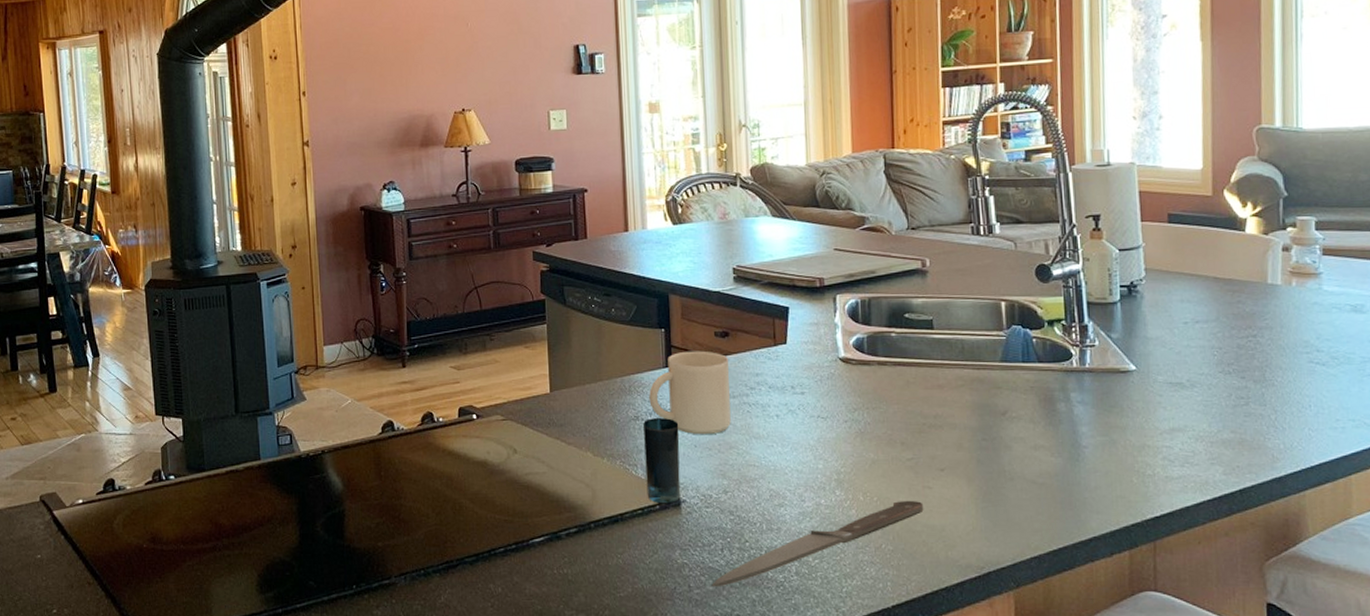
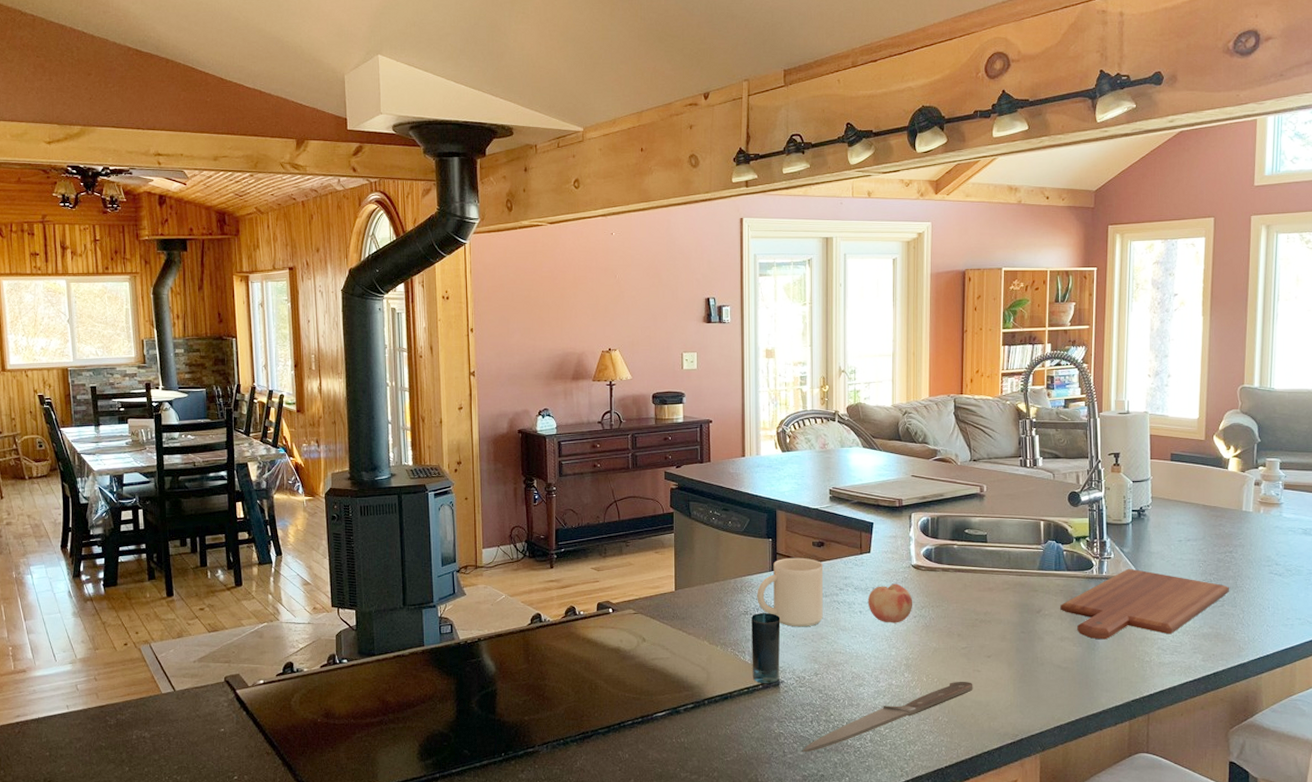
fruit: none [785,381,843,430] -> present [867,583,913,623]
cutting board: none [1031,358,1256,448] -> present [1060,568,1230,640]

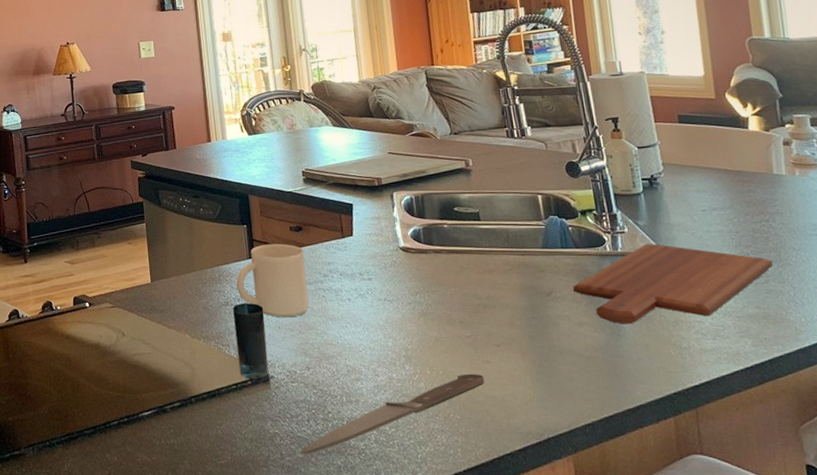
fruit: present [867,583,913,623] -> none [355,268,406,311]

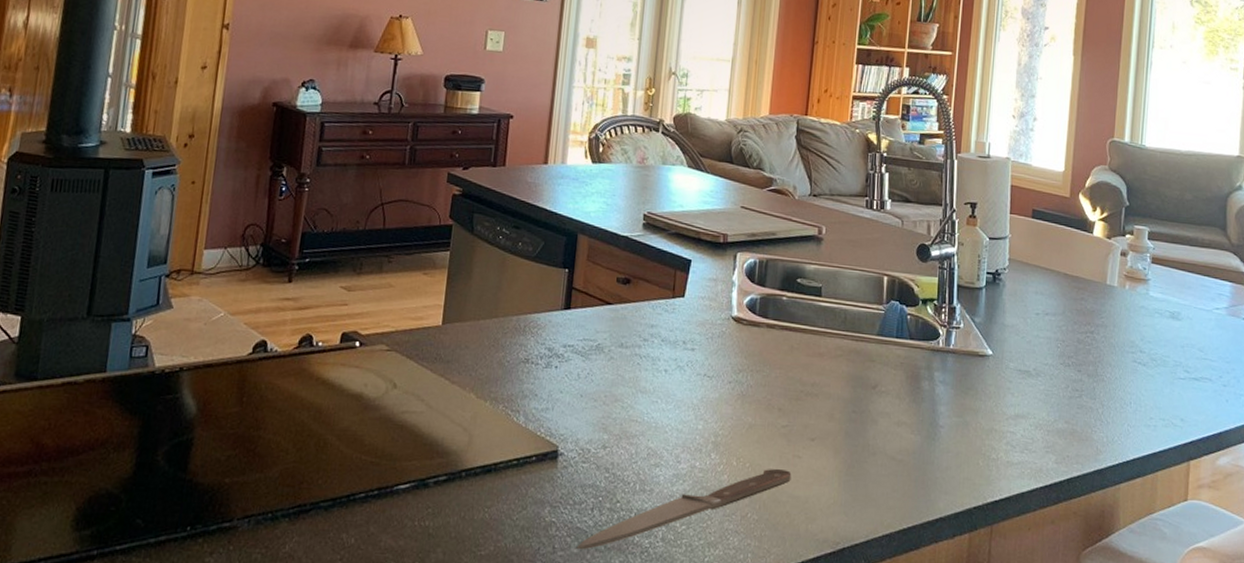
cup: present [233,303,269,380] -> none [525,362,568,456]
mug: present [236,243,309,318] -> none [542,294,627,385]
cutting board: present [573,243,773,324] -> none [899,342,1090,428]

